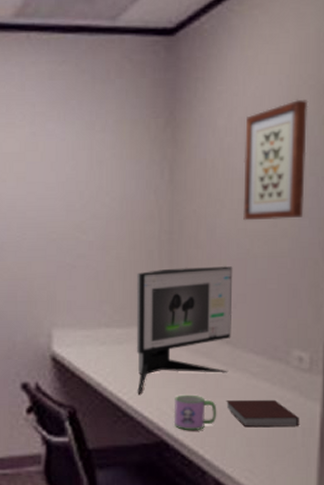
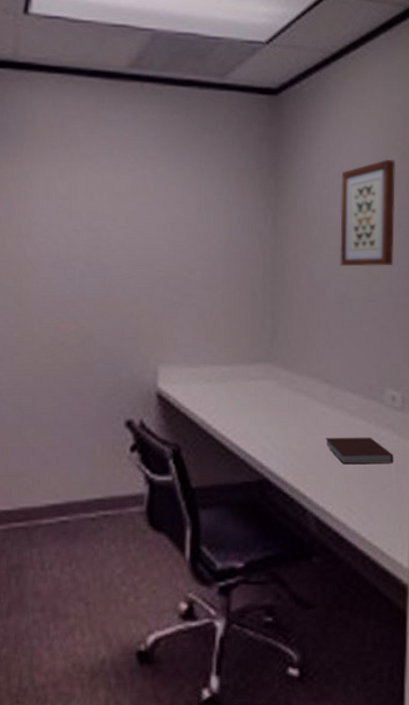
computer monitor: present [136,266,233,393] -> none [240,308,331,431]
mug: present [173,394,217,430] -> none [275,432,317,468]

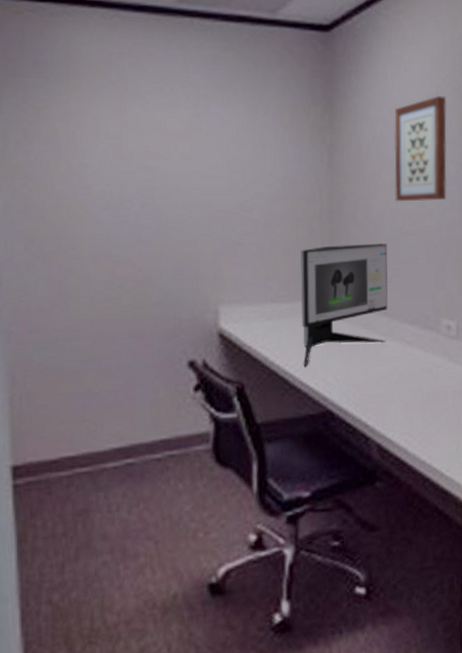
computer monitor: none [240,308,331,431] -> present [301,243,388,366]
notebook: present [325,437,394,464] -> none [385,365,451,392]

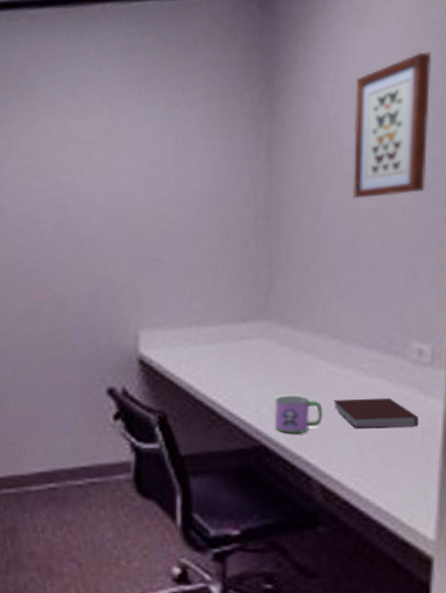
computer monitor: present [301,243,388,366] -> none [231,251,341,395]
mug: none [338,364,378,399] -> present [274,395,323,433]
notebook: none [385,365,451,392] -> present [333,397,420,428]

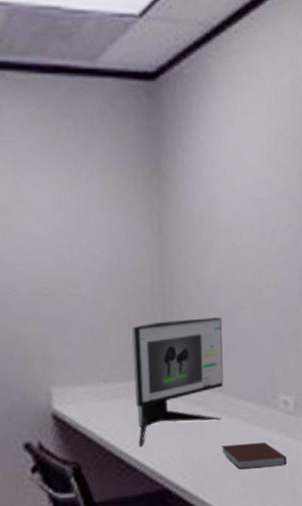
computer monitor: none [231,251,341,395] -> present [132,317,224,445]
mug: present [274,395,323,433] -> none [174,443,214,477]
wall art: present [353,52,433,199] -> none [228,150,286,272]

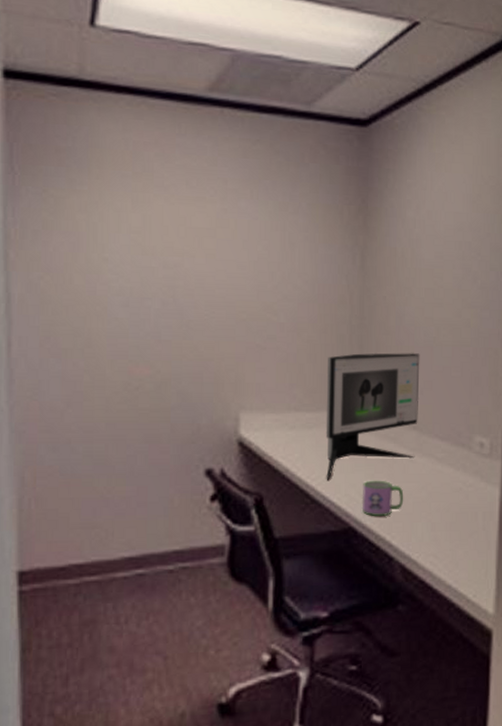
mug: none [174,443,214,477] -> present [361,480,404,516]
notebook: present [221,442,288,469] -> none [412,484,481,511]

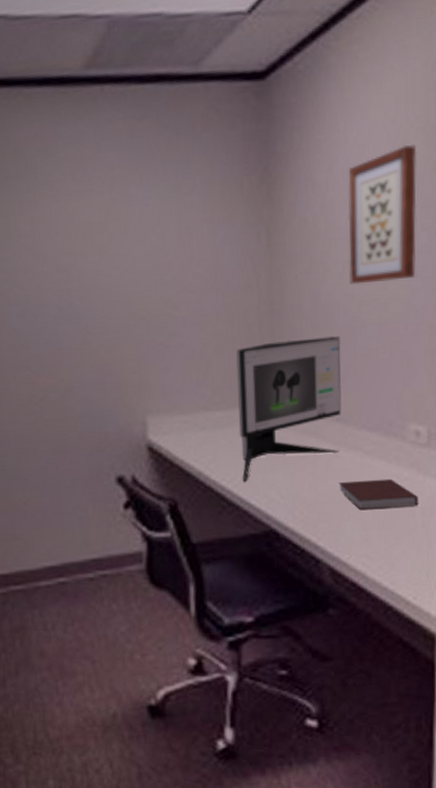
mug: present [361,480,404,516] -> none [282,478,330,517]
notebook: none [412,484,481,511] -> present [338,478,419,509]
wall art: none [430,198,489,310] -> present [348,144,417,285]

